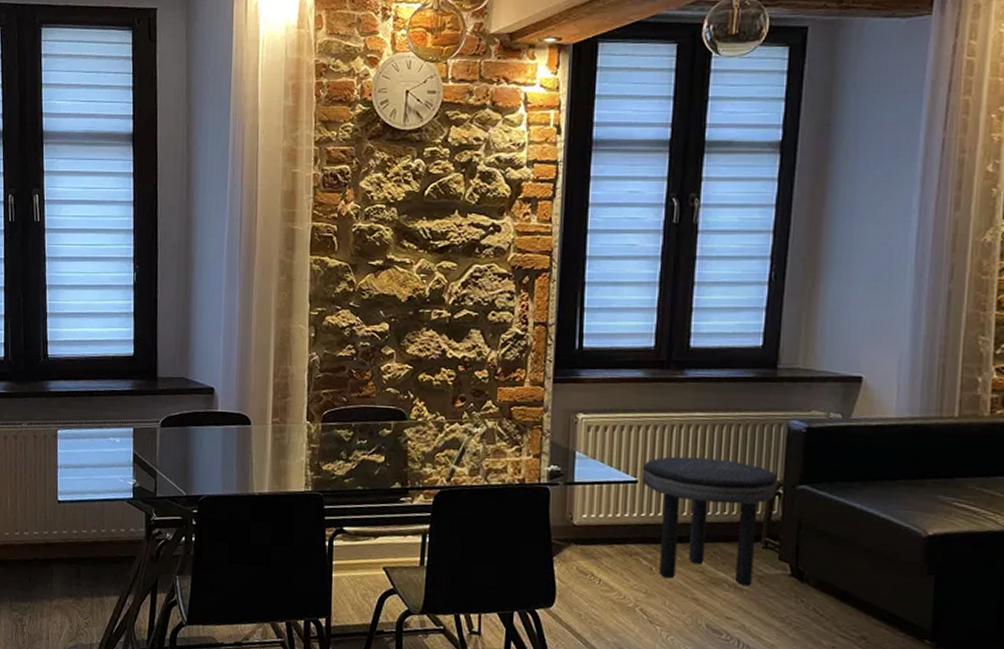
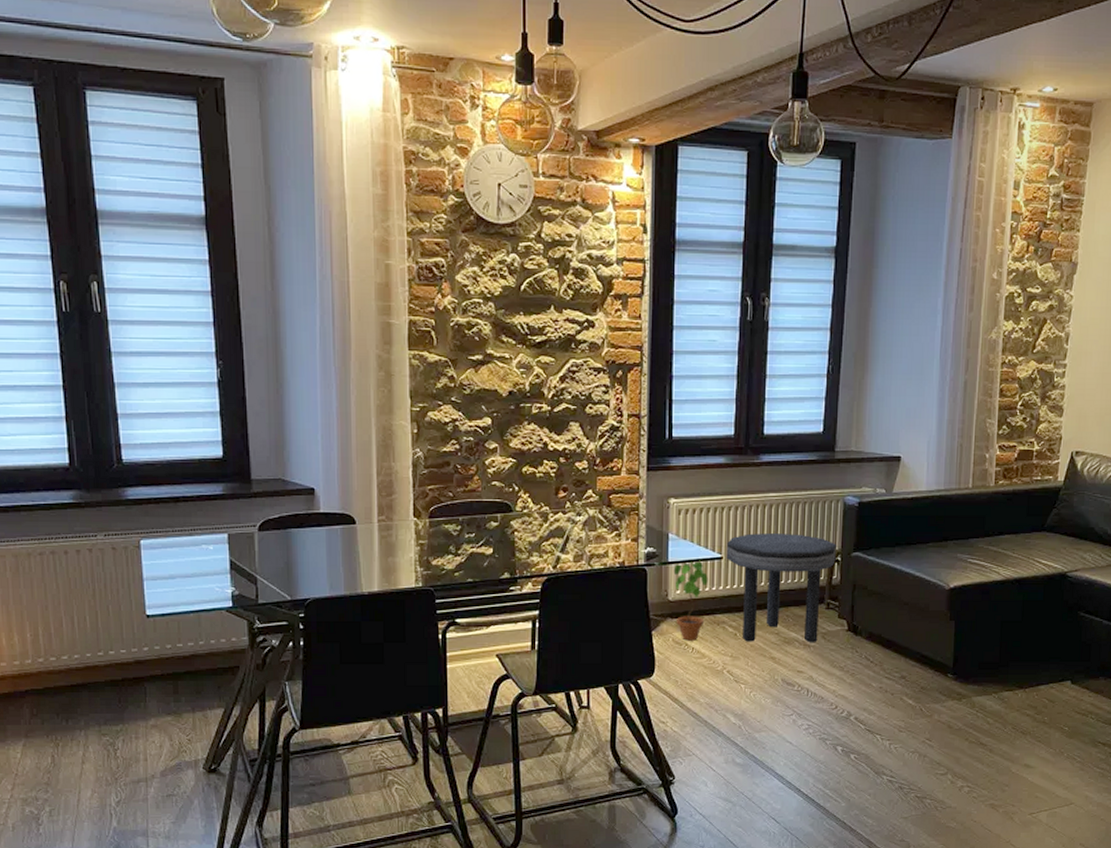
potted plant: none [580,482,620,572] -> present [673,560,708,641]

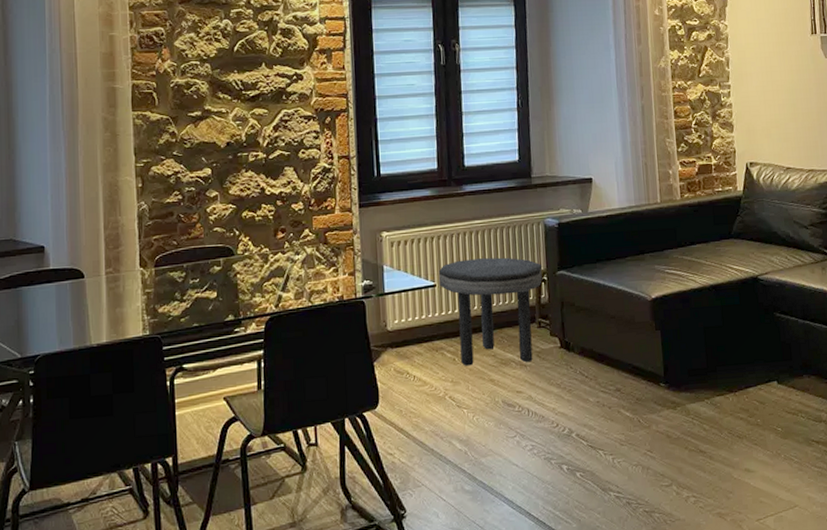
potted plant: present [673,560,708,641] -> none [390,289,424,370]

